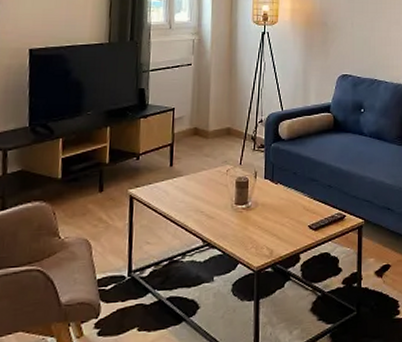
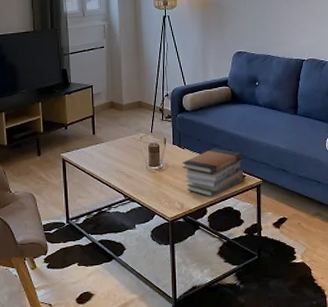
book stack: none [274,183,345,242] -> present [182,148,244,197]

